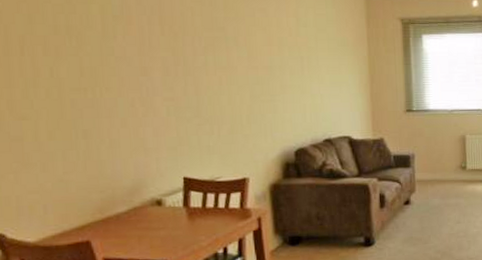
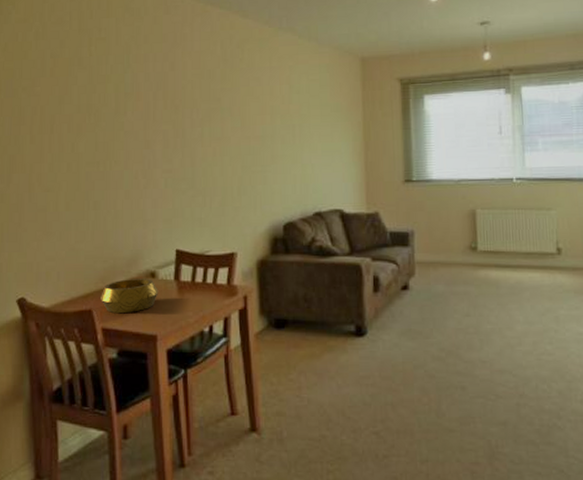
decorative bowl: none [99,207,167,243] -> present [101,279,159,313]

